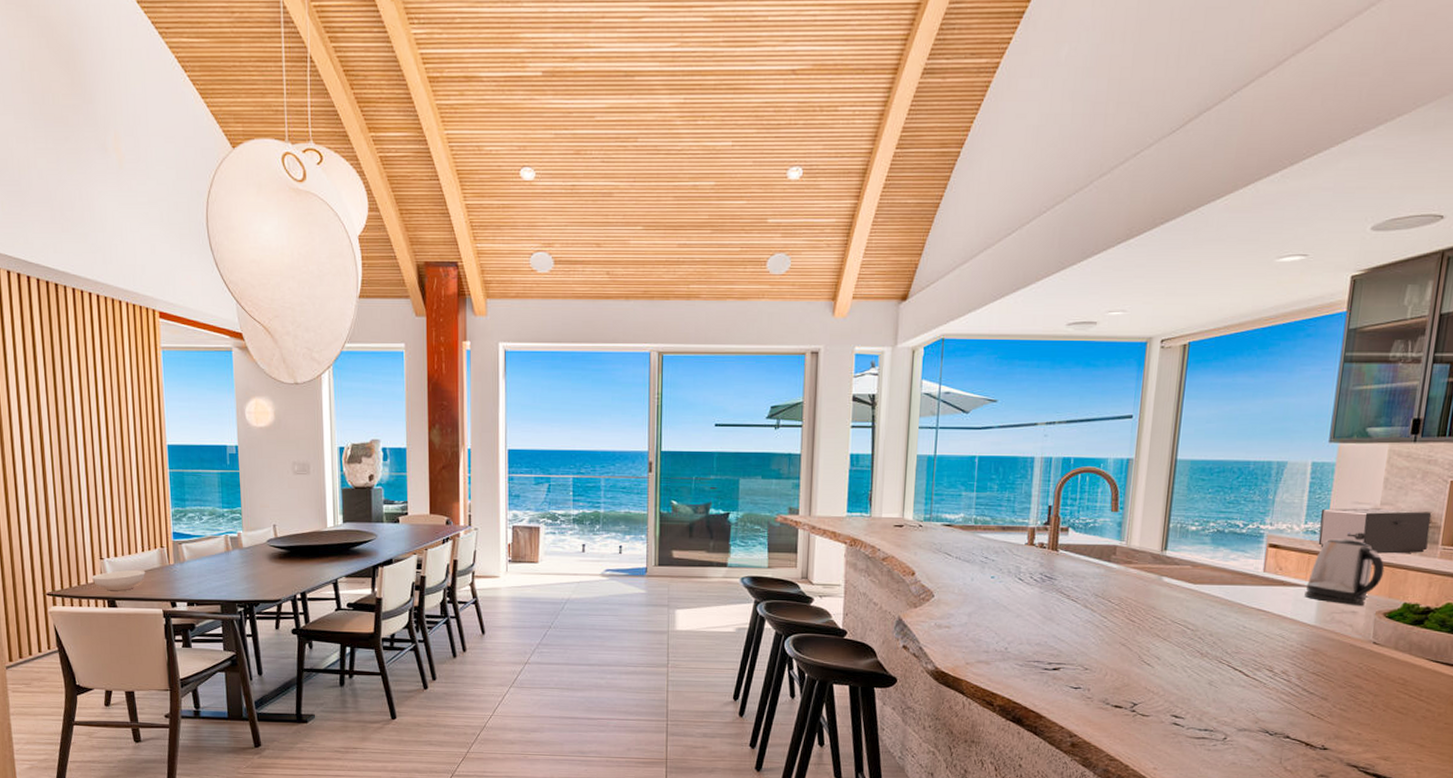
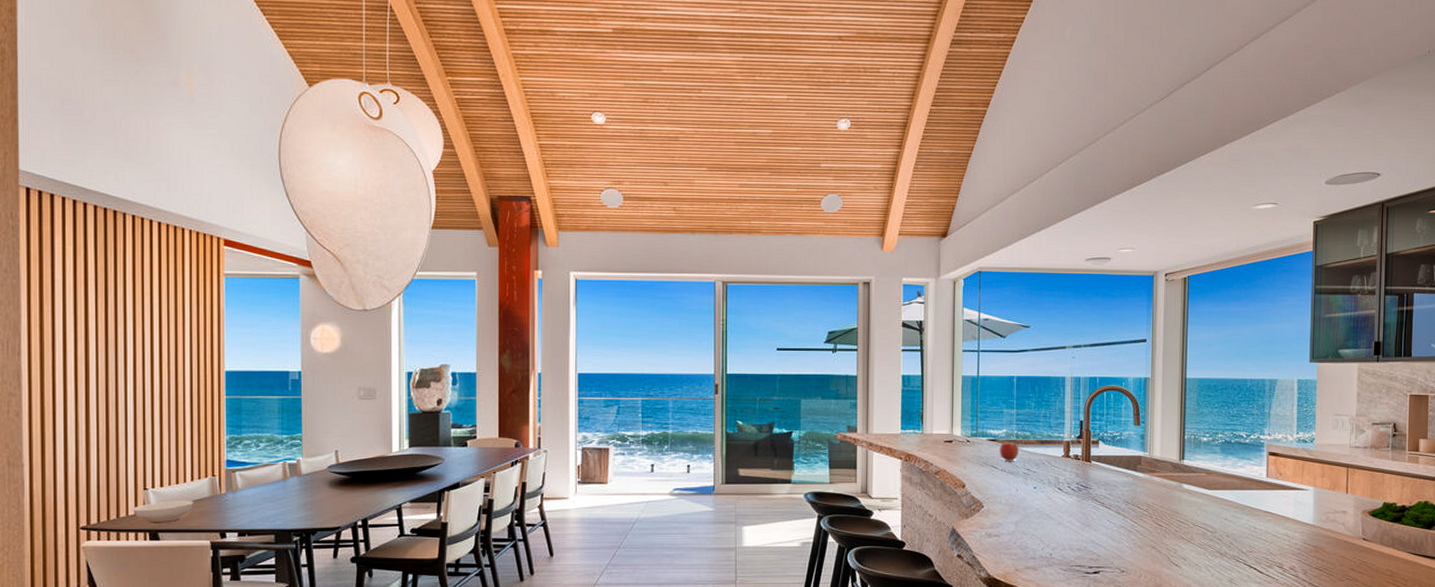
fruit: none [955,526,977,548] -> present [1000,441,1019,461]
kettle: present [1304,538,1385,607] -> none [1302,446,1365,507]
toaster: present [1318,508,1431,554] -> none [1309,419,1398,459]

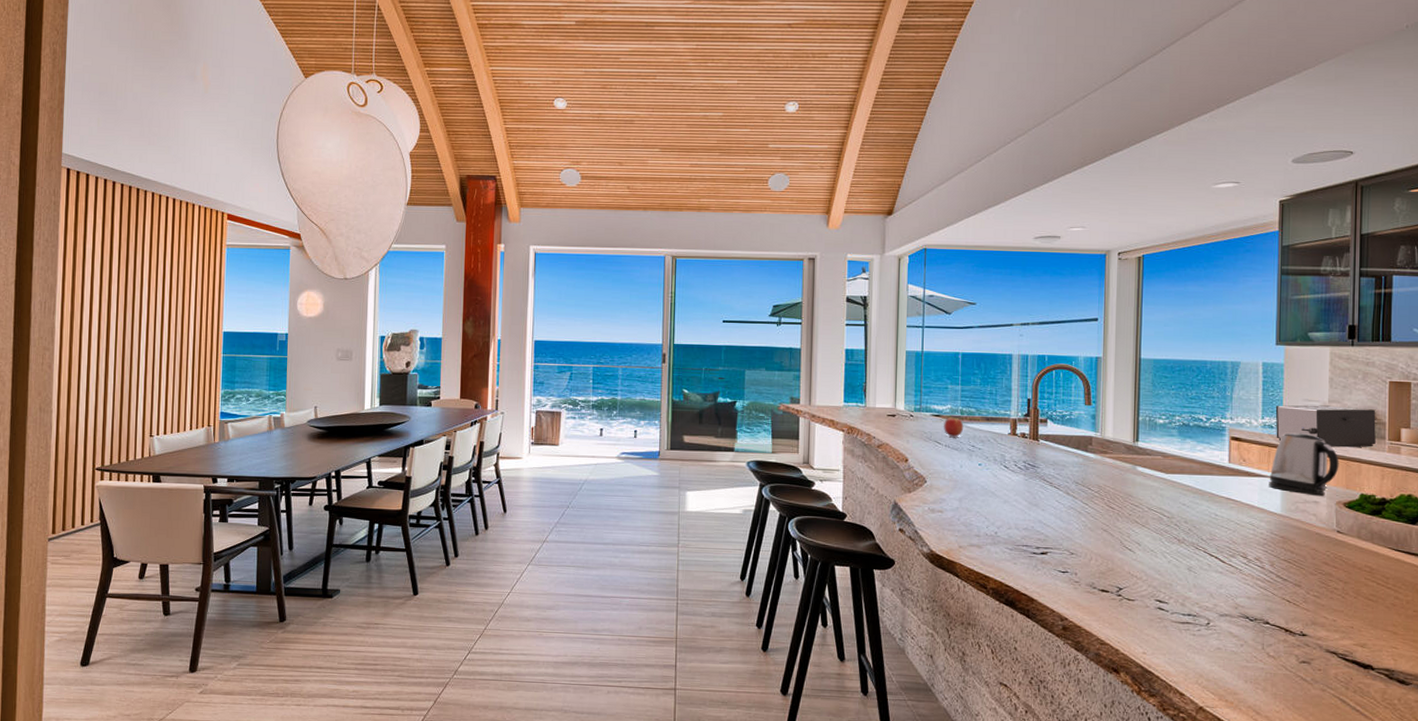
bowl: present [132,500,194,523] -> none [139,447,192,467]
kettle: none [1302,446,1365,507] -> present [1269,433,1339,497]
toaster: none [1309,419,1398,459] -> present [1275,405,1376,448]

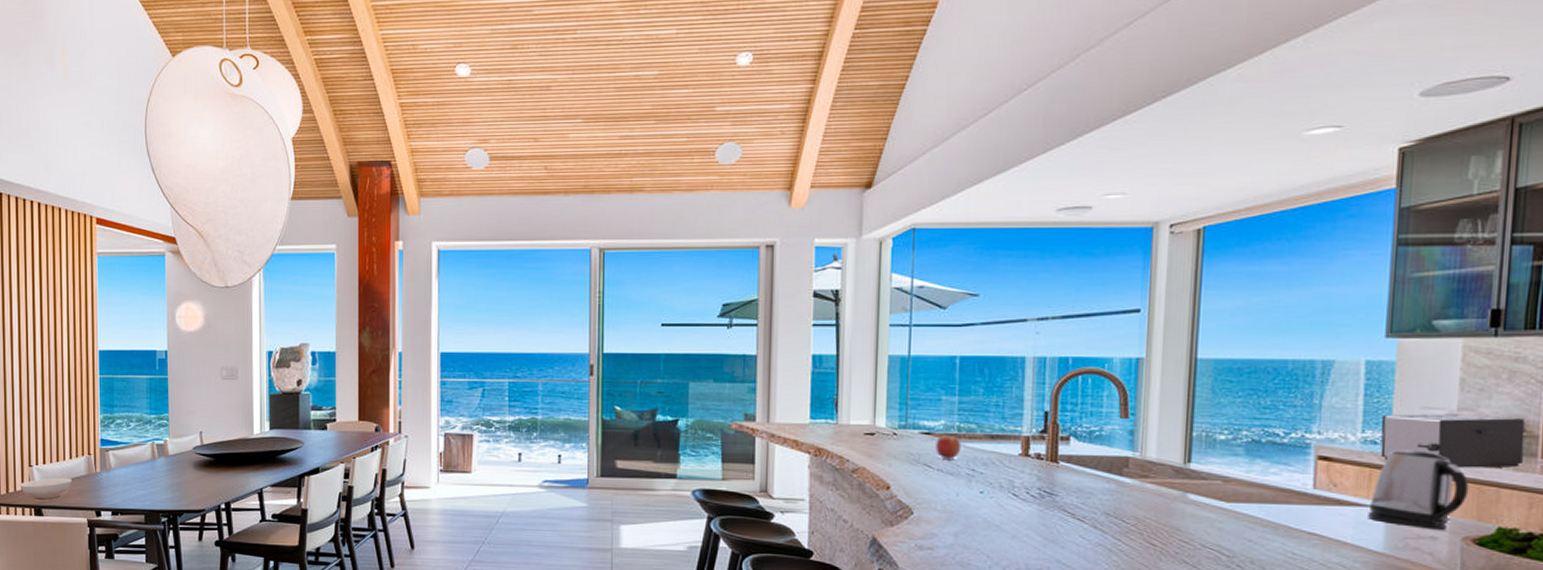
bowl: none [139,447,192,467] -> present [19,477,73,500]

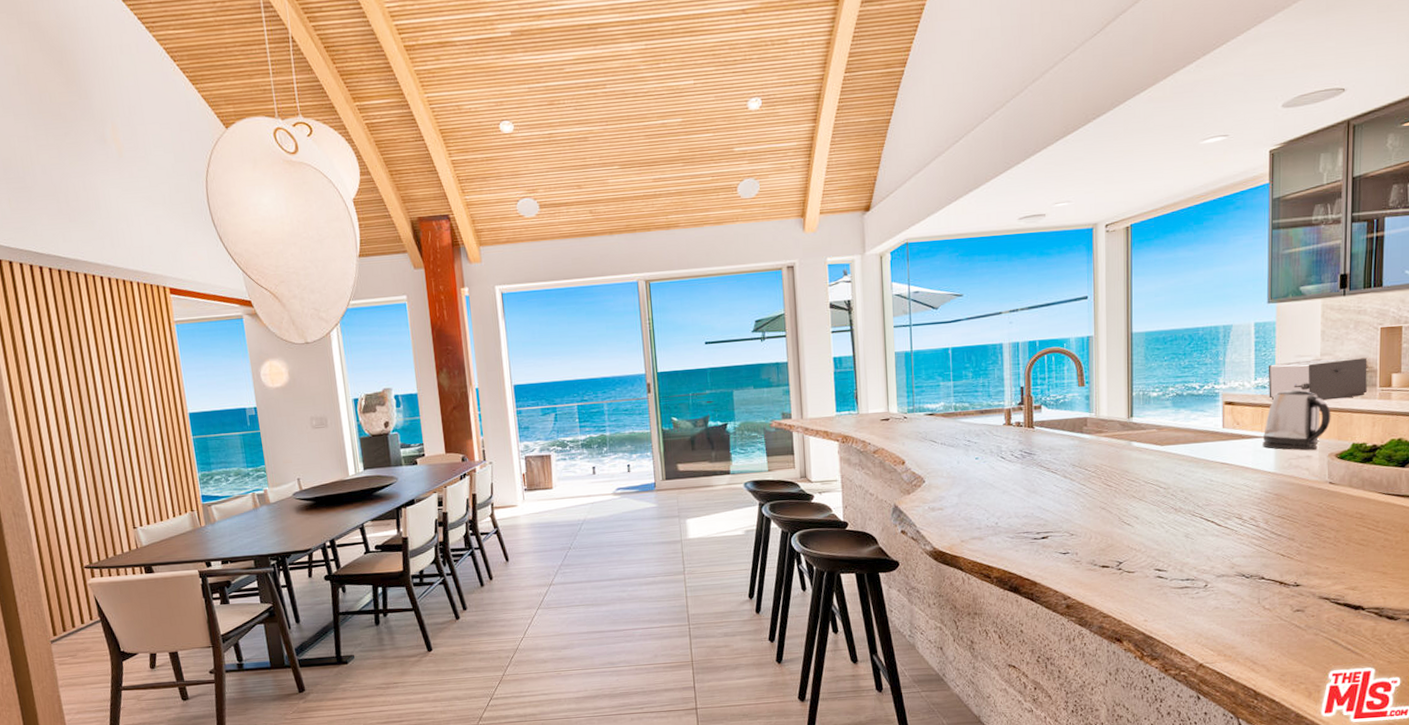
bowl: present [19,477,73,500] -> none [126,534,179,558]
fruit: present [936,435,962,459] -> none [938,414,959,434]

